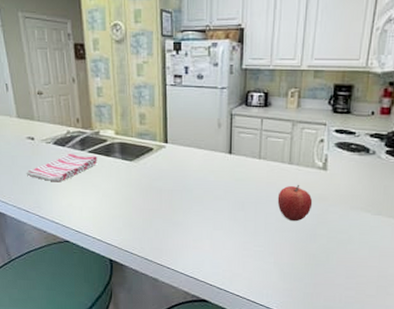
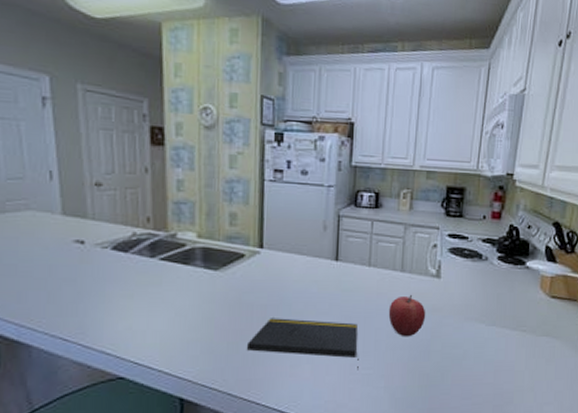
dish towel: present [26,153,98,183] -> none [68,260,172,299]
notepad: none [157,201,251,248] -> present [246,318,359,371]

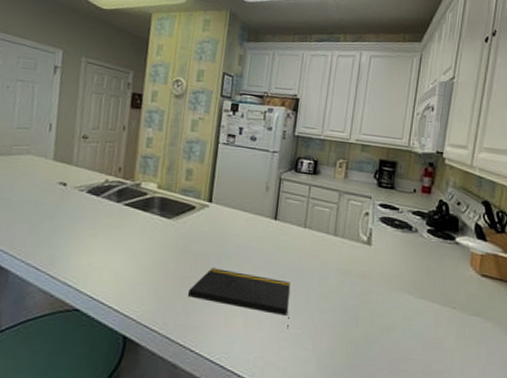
fruit: present [388,294,426,337] -> none [320,258,356,301]

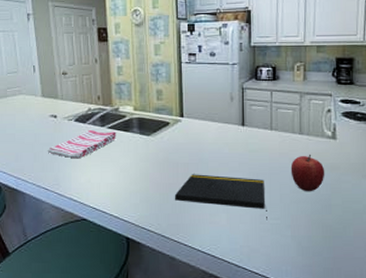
dish towel: none [46,204,133,237] -> present [47,129,116,159]
fruit: none [320,258,356,301] -> present [290,154,325,192]

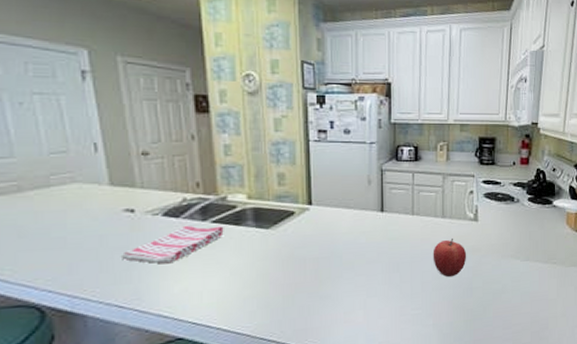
notepad: present [174,174,267,221] -> none [301,268,408,312]

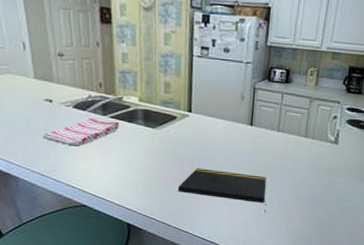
notepad: none [301,268,408,312] -> present [177,168,266,213]
fruit: present [432,237,467,278] -> none [292,156,324,190]

